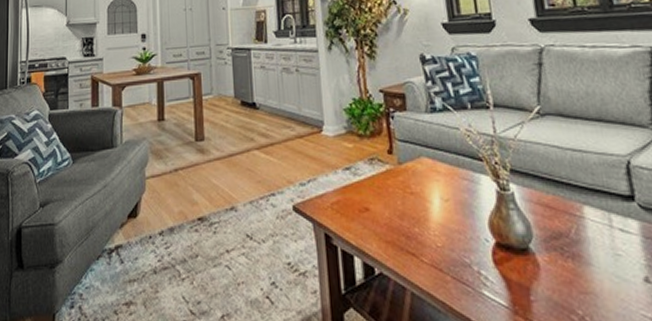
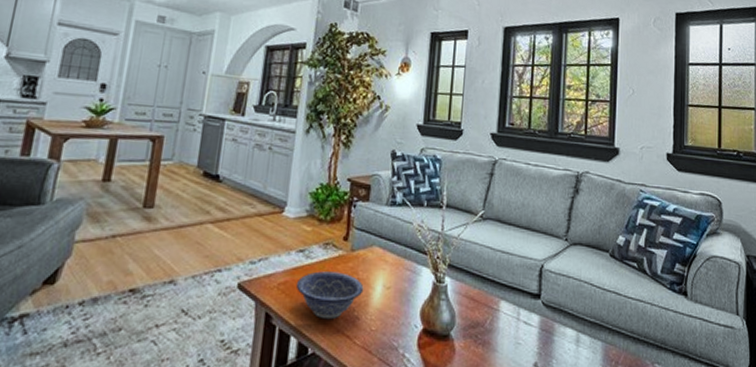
decorative bowl: none [348,187,420,238] -> present [295,271,364,320]

